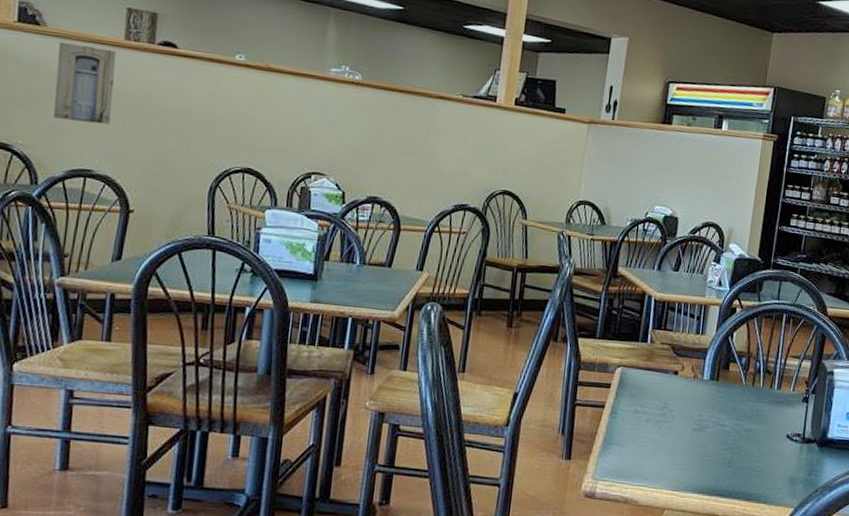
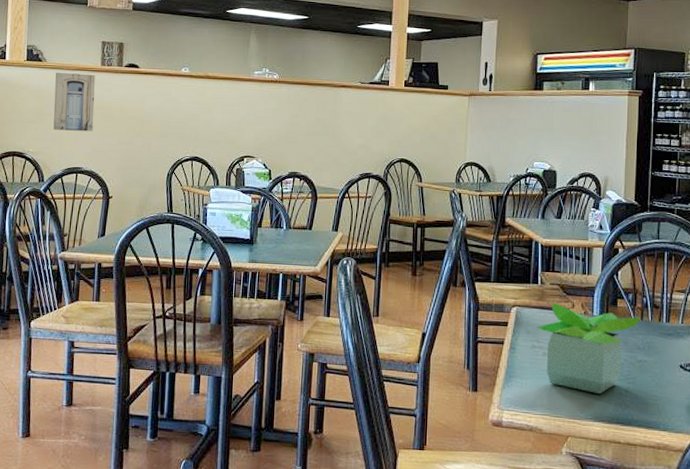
potted plant: none [641,363,752,464] -> present [536,302,640,394]

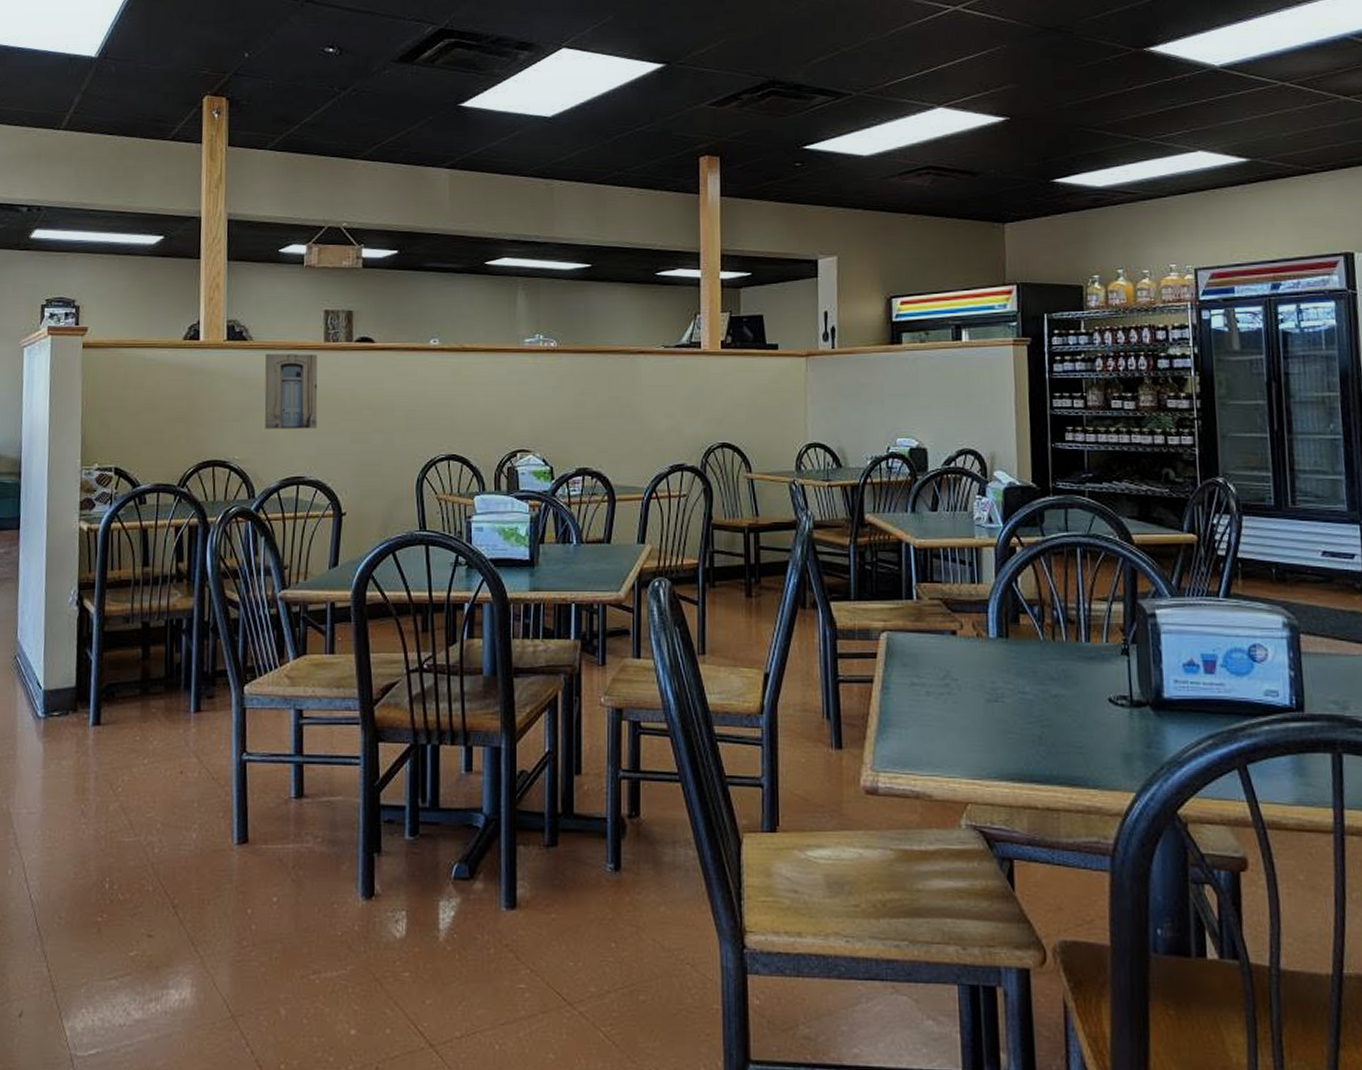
potted plant: present [536,302,640,394] -> none [914,622,1052,743]

